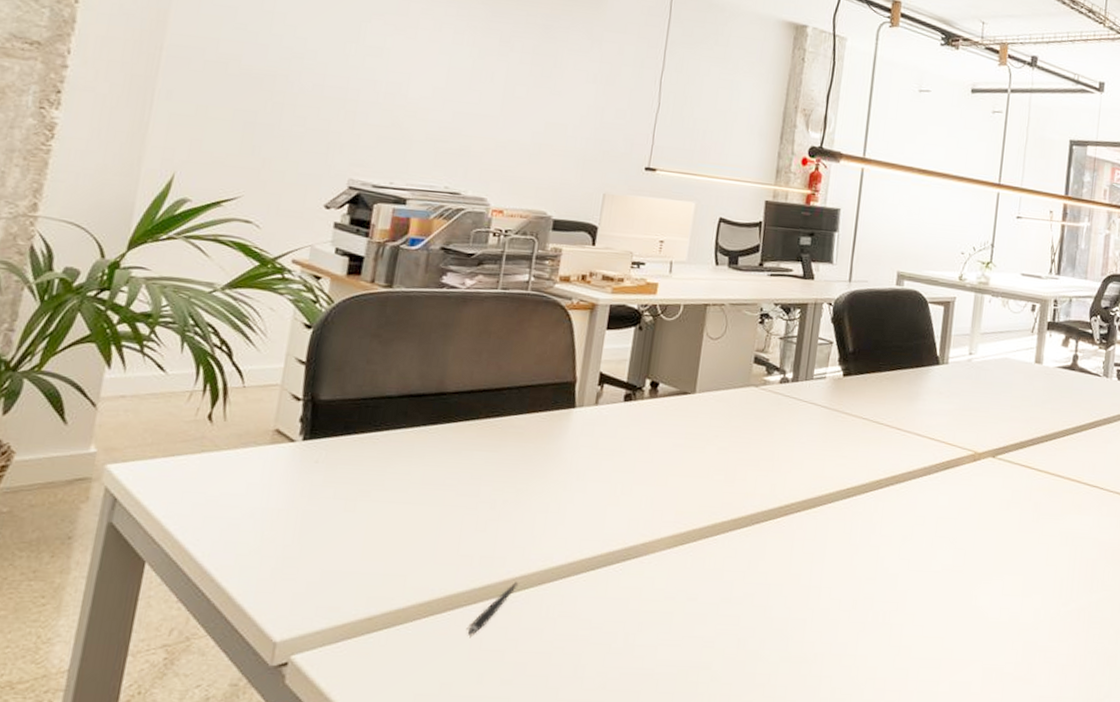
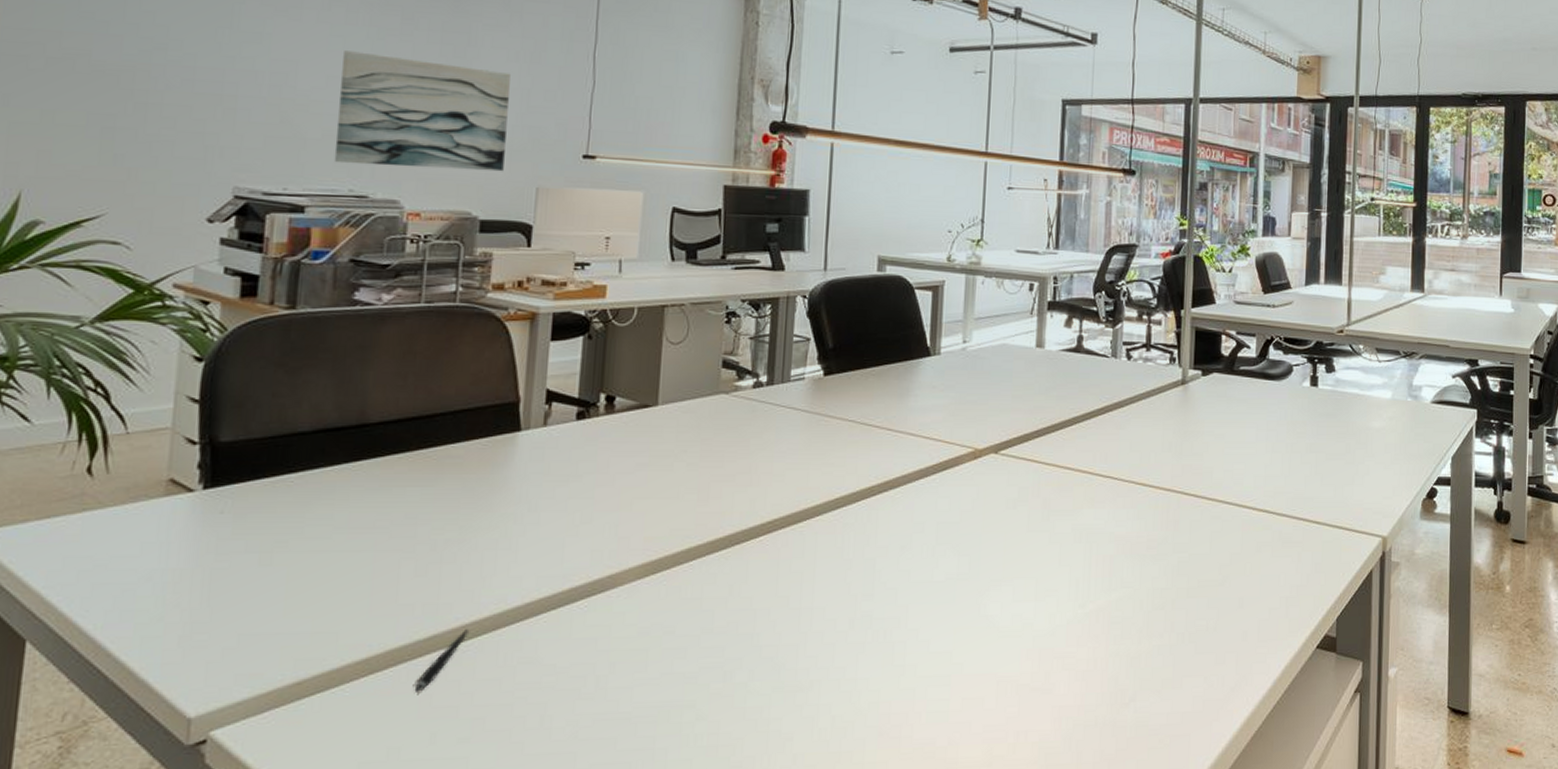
wall art: none [434,66,589,178] -> present [333,51,512,172]

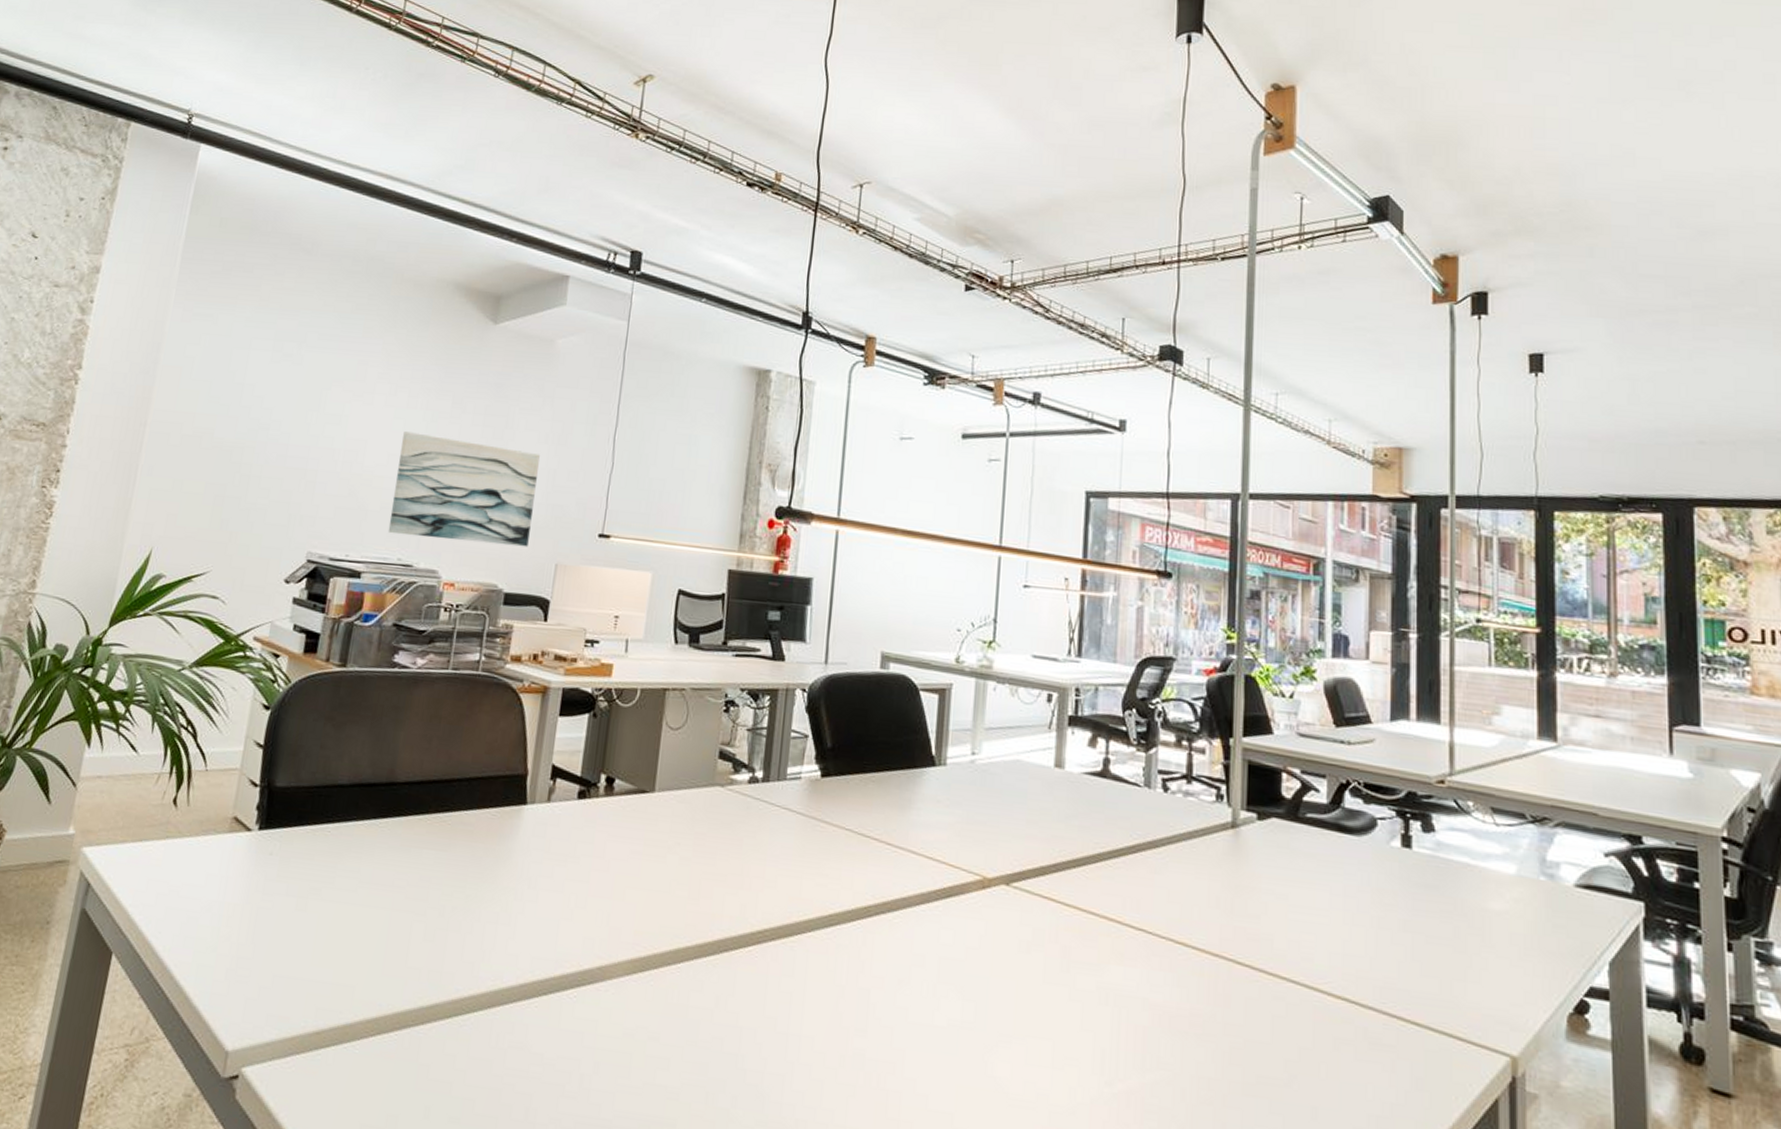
pen: present [416,629,468,692] -> none [415,1003,466,1061]

